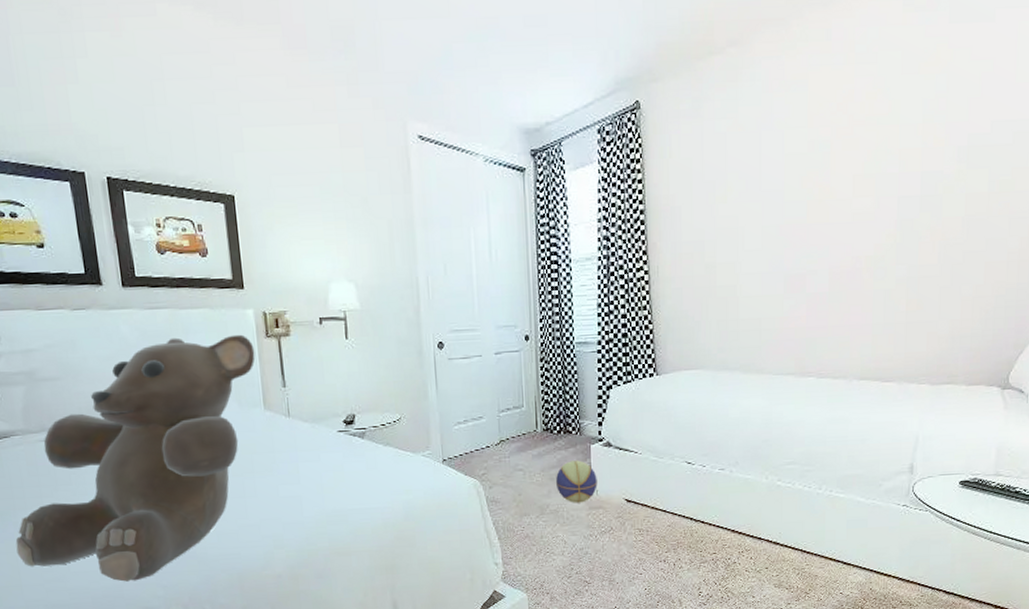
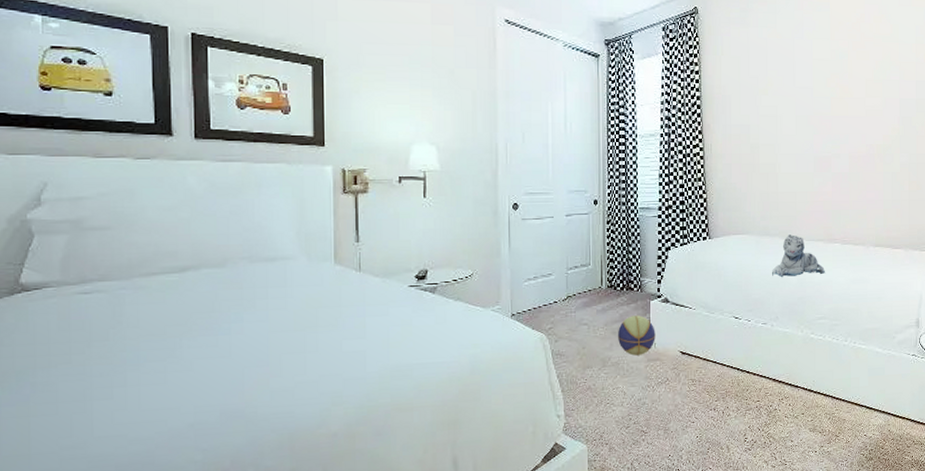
teddy bear: present [15,334,256,582] -> none [30,190,330,446]
plush toy: none [731,368,796,418] -> present [772,235,825,278]

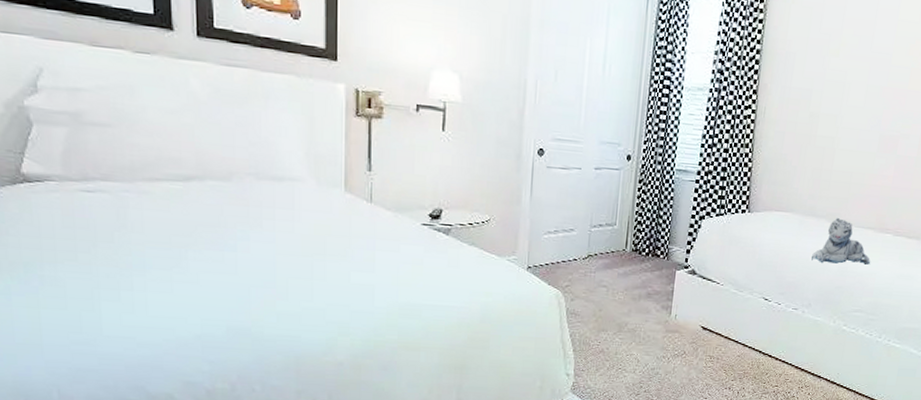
basketball: present [618,315,656,356] -> none [637,283,678,325]

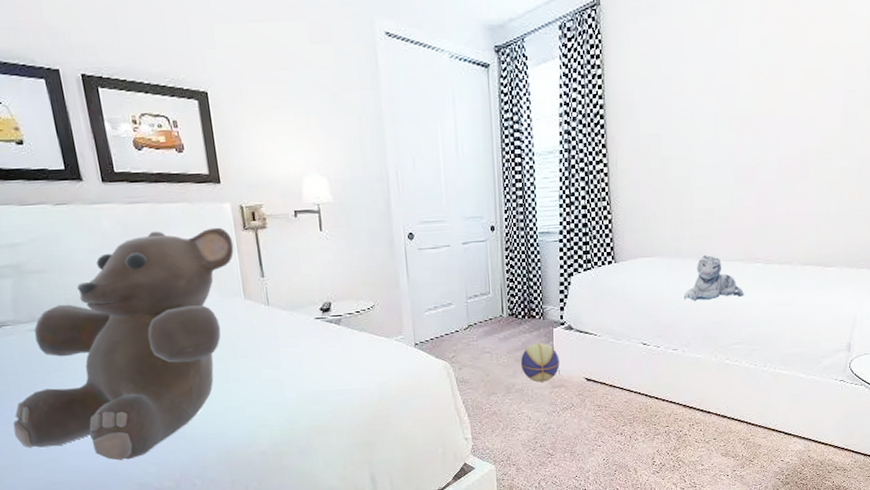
teddy bear: none [39,100,341,353] -> present [12,227,234,461]
basketball: none [637,283,678,325] -> present [521,343,560,383]

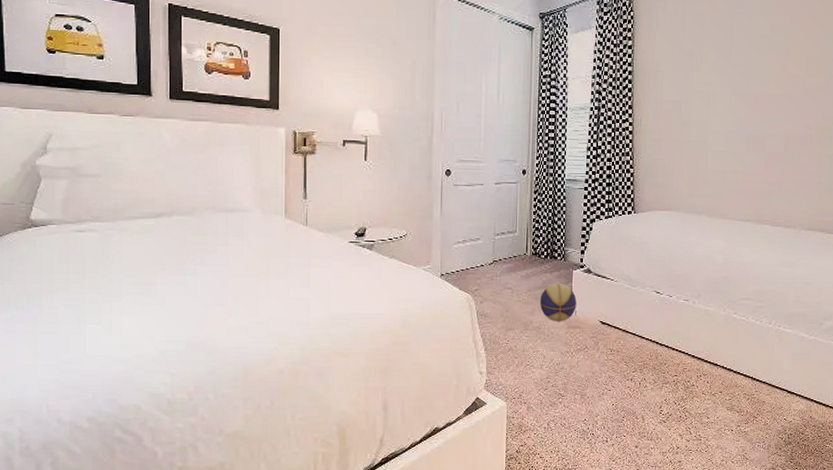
teddy bear: present [12,227,234,461] -> none [37,147,282,368]
plush toy: present [684,255,744,302] -> none [697,213,752,256]

